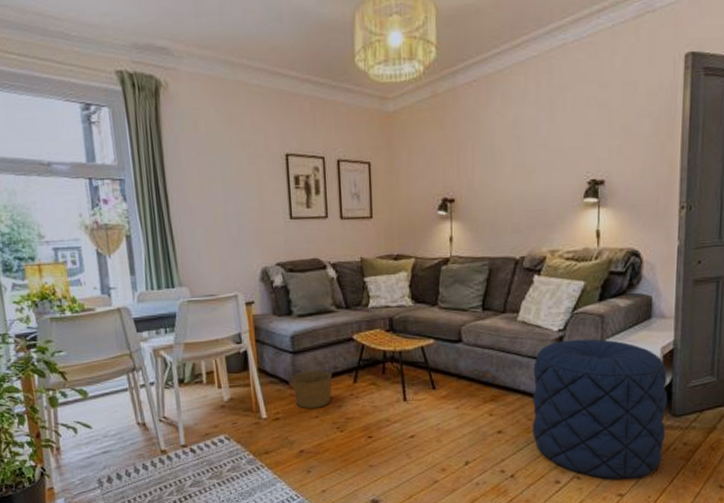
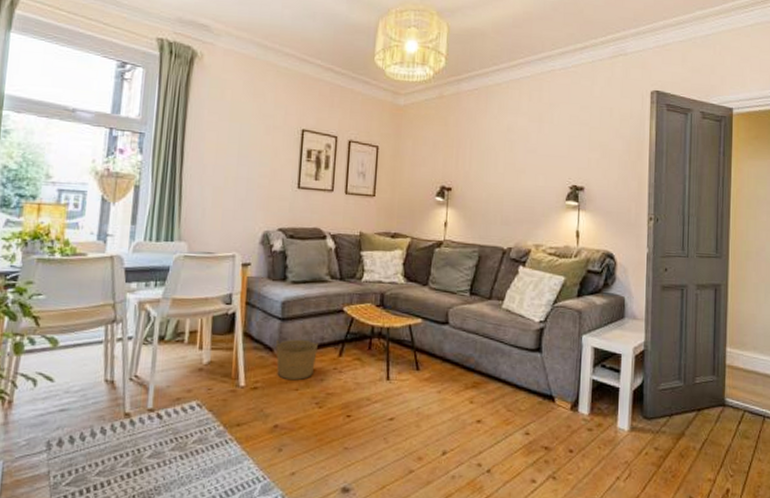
pouf: present [532,339,668,479] -> none [510,332,640,483]

